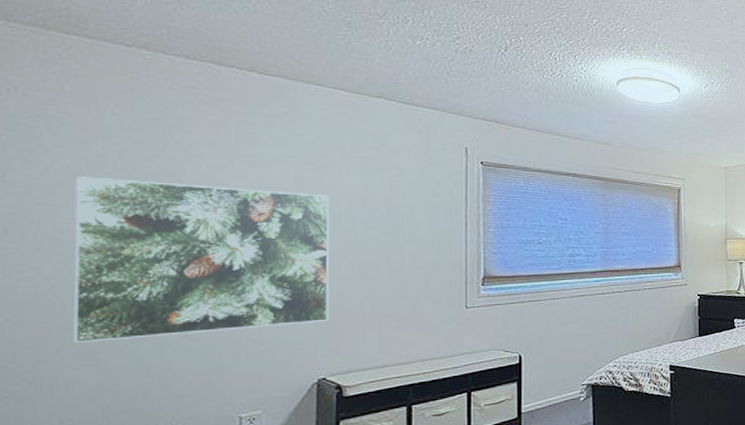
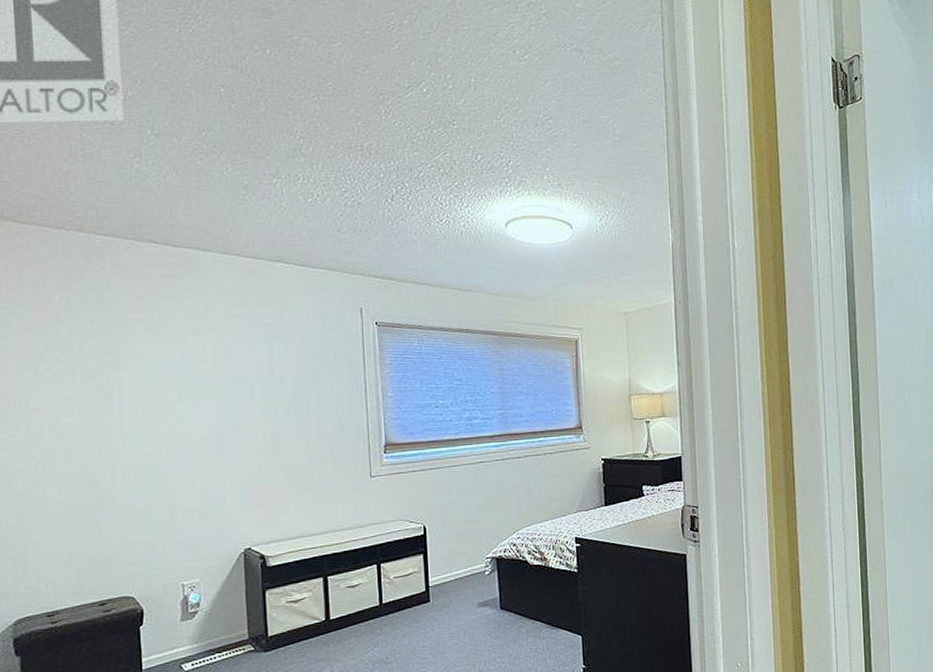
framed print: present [73,176,330,344] -> none [38,358,249,515]

